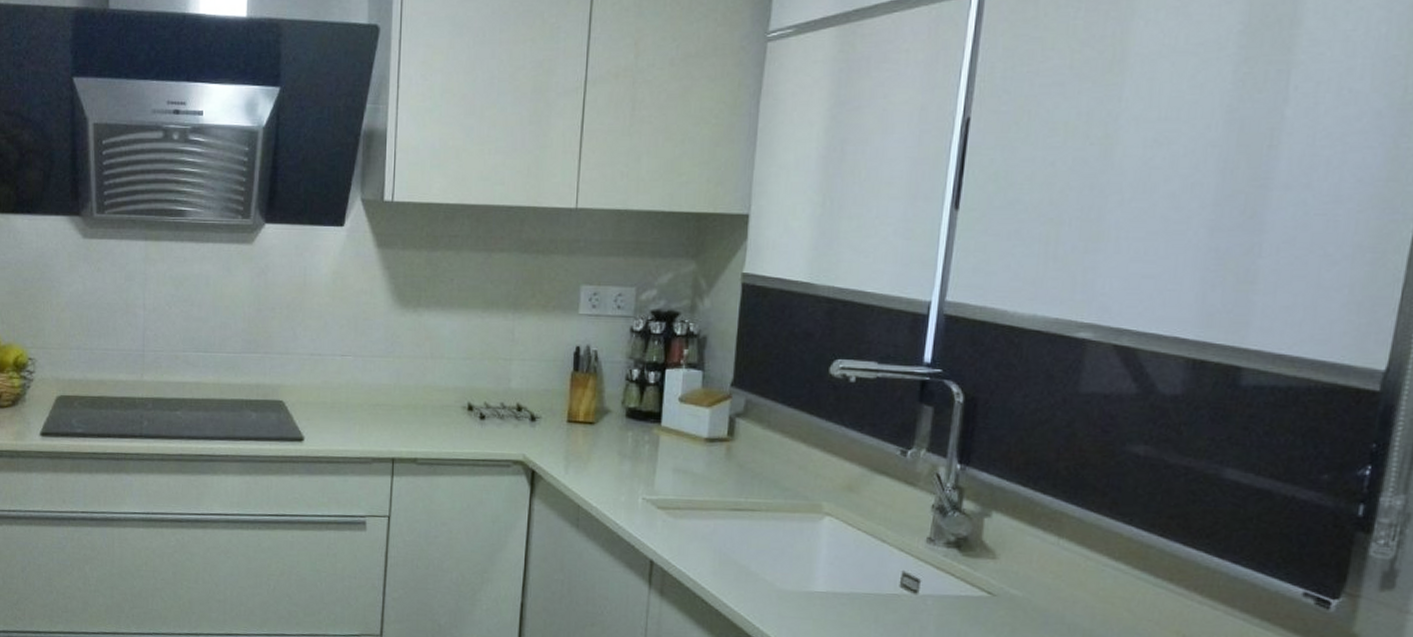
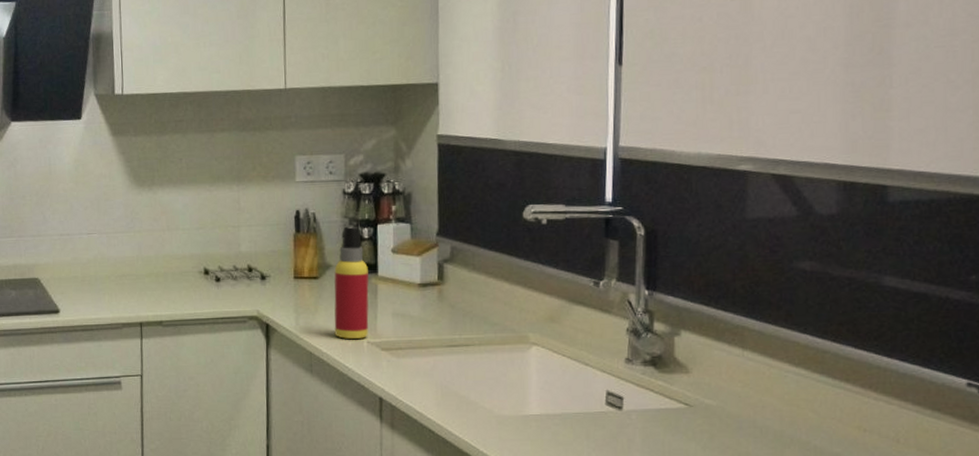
spray bottle: none [607,368,651,494] -> present [334,226,369,339]

